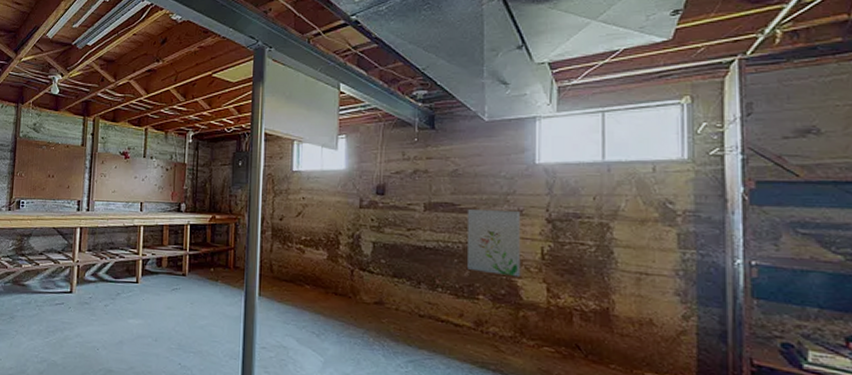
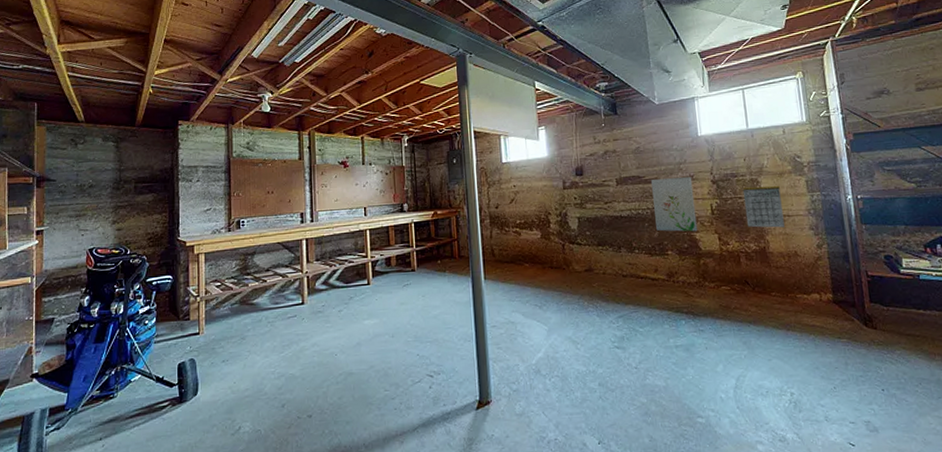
calendar: none [586,232,639,288] -> present [742,185,785,228]

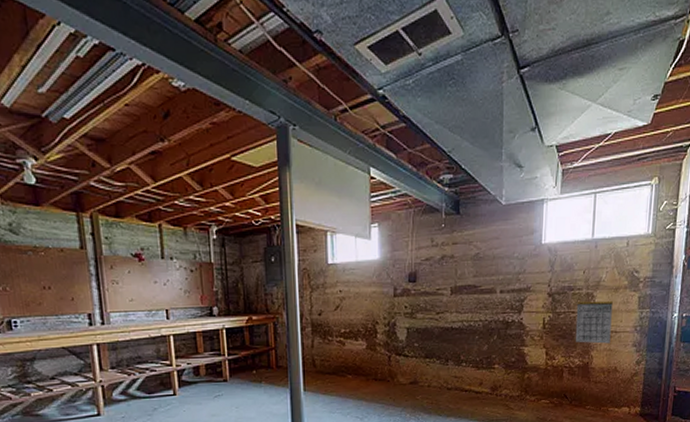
wall art: present [650,177,698,232] -> none [486,289,529,346]

